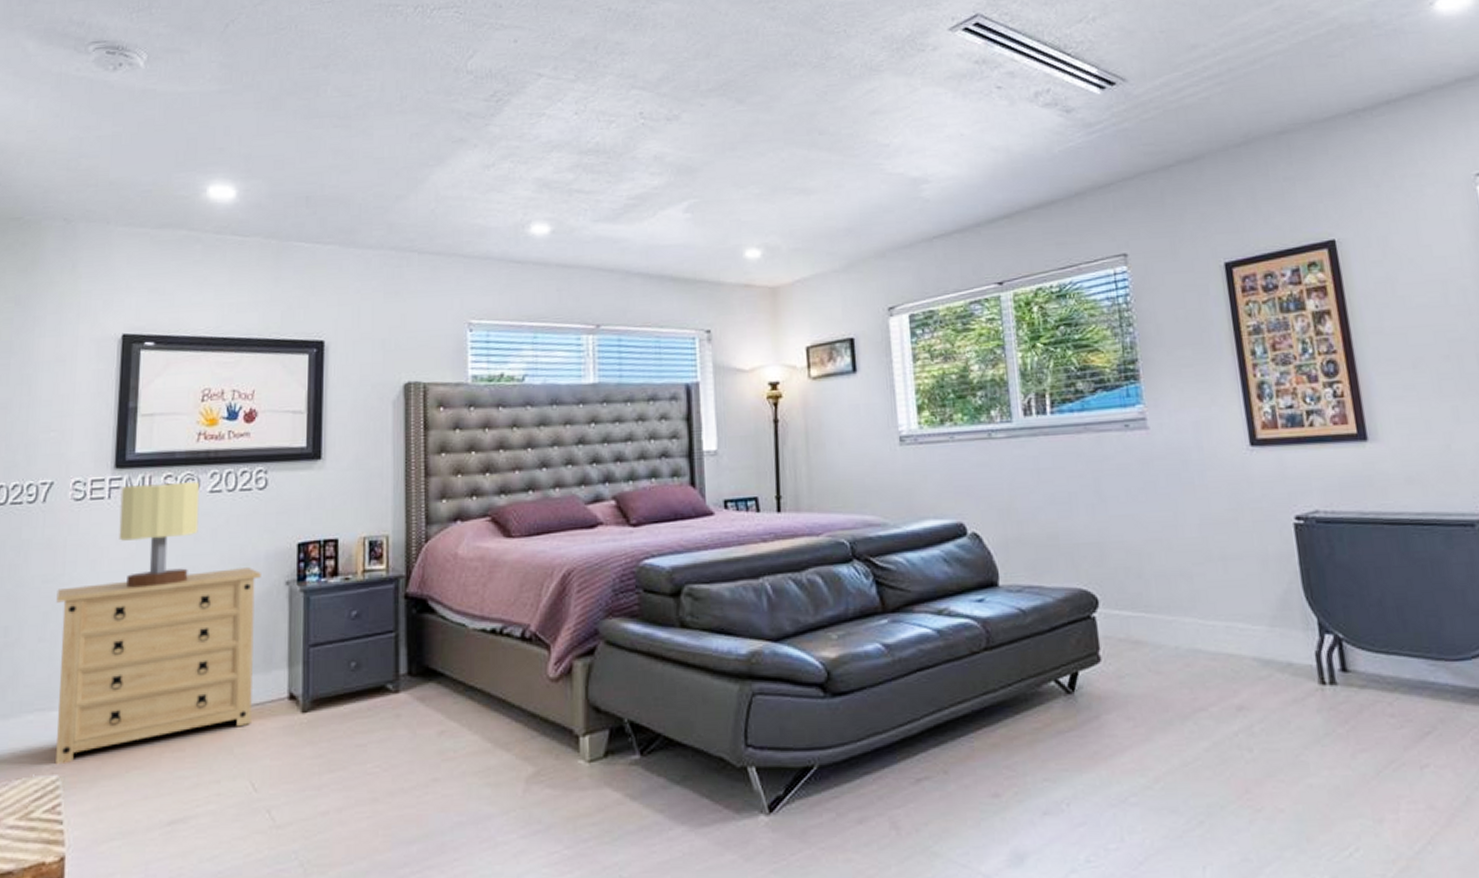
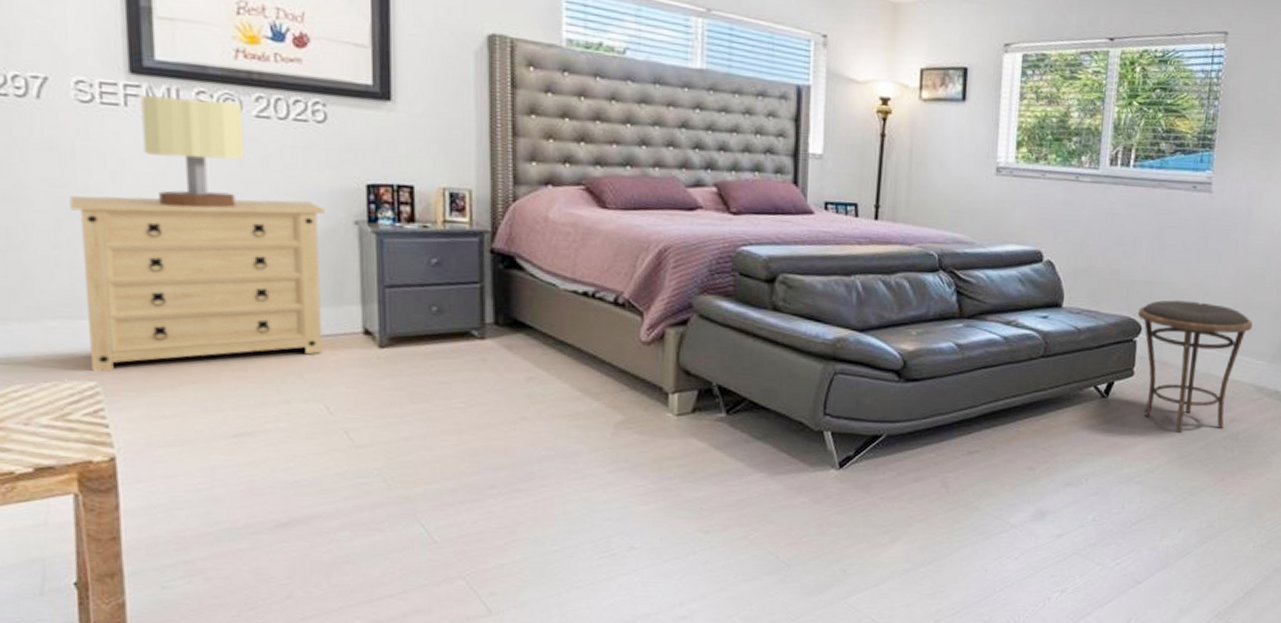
side table: none [1089,560,1237,731] -> present [1137,300,1253,433]

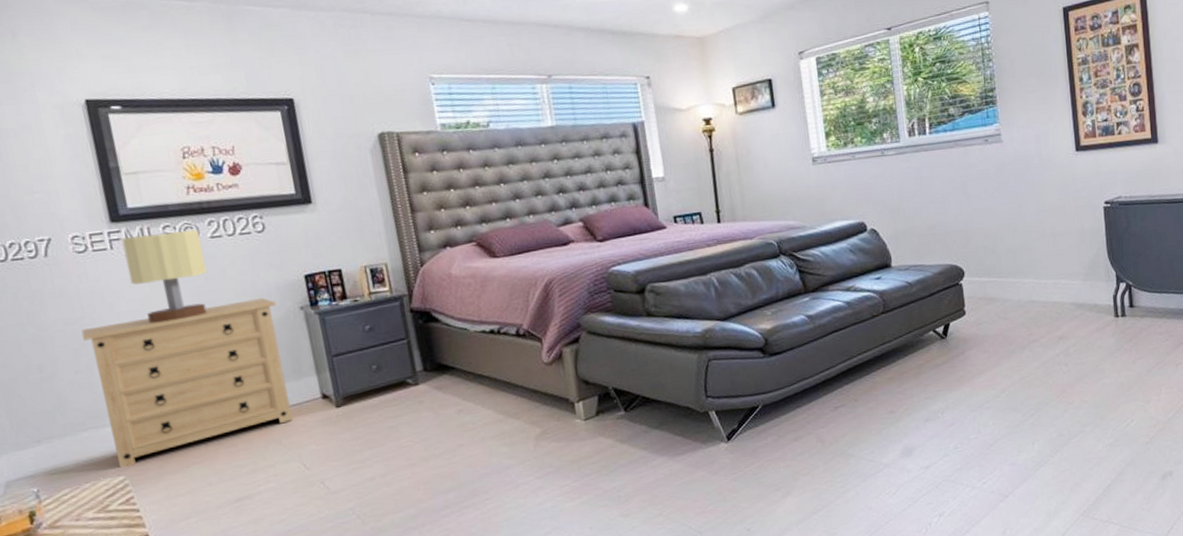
side table: present [1137,300,1253,433] -> none [958,238,1062,358]

